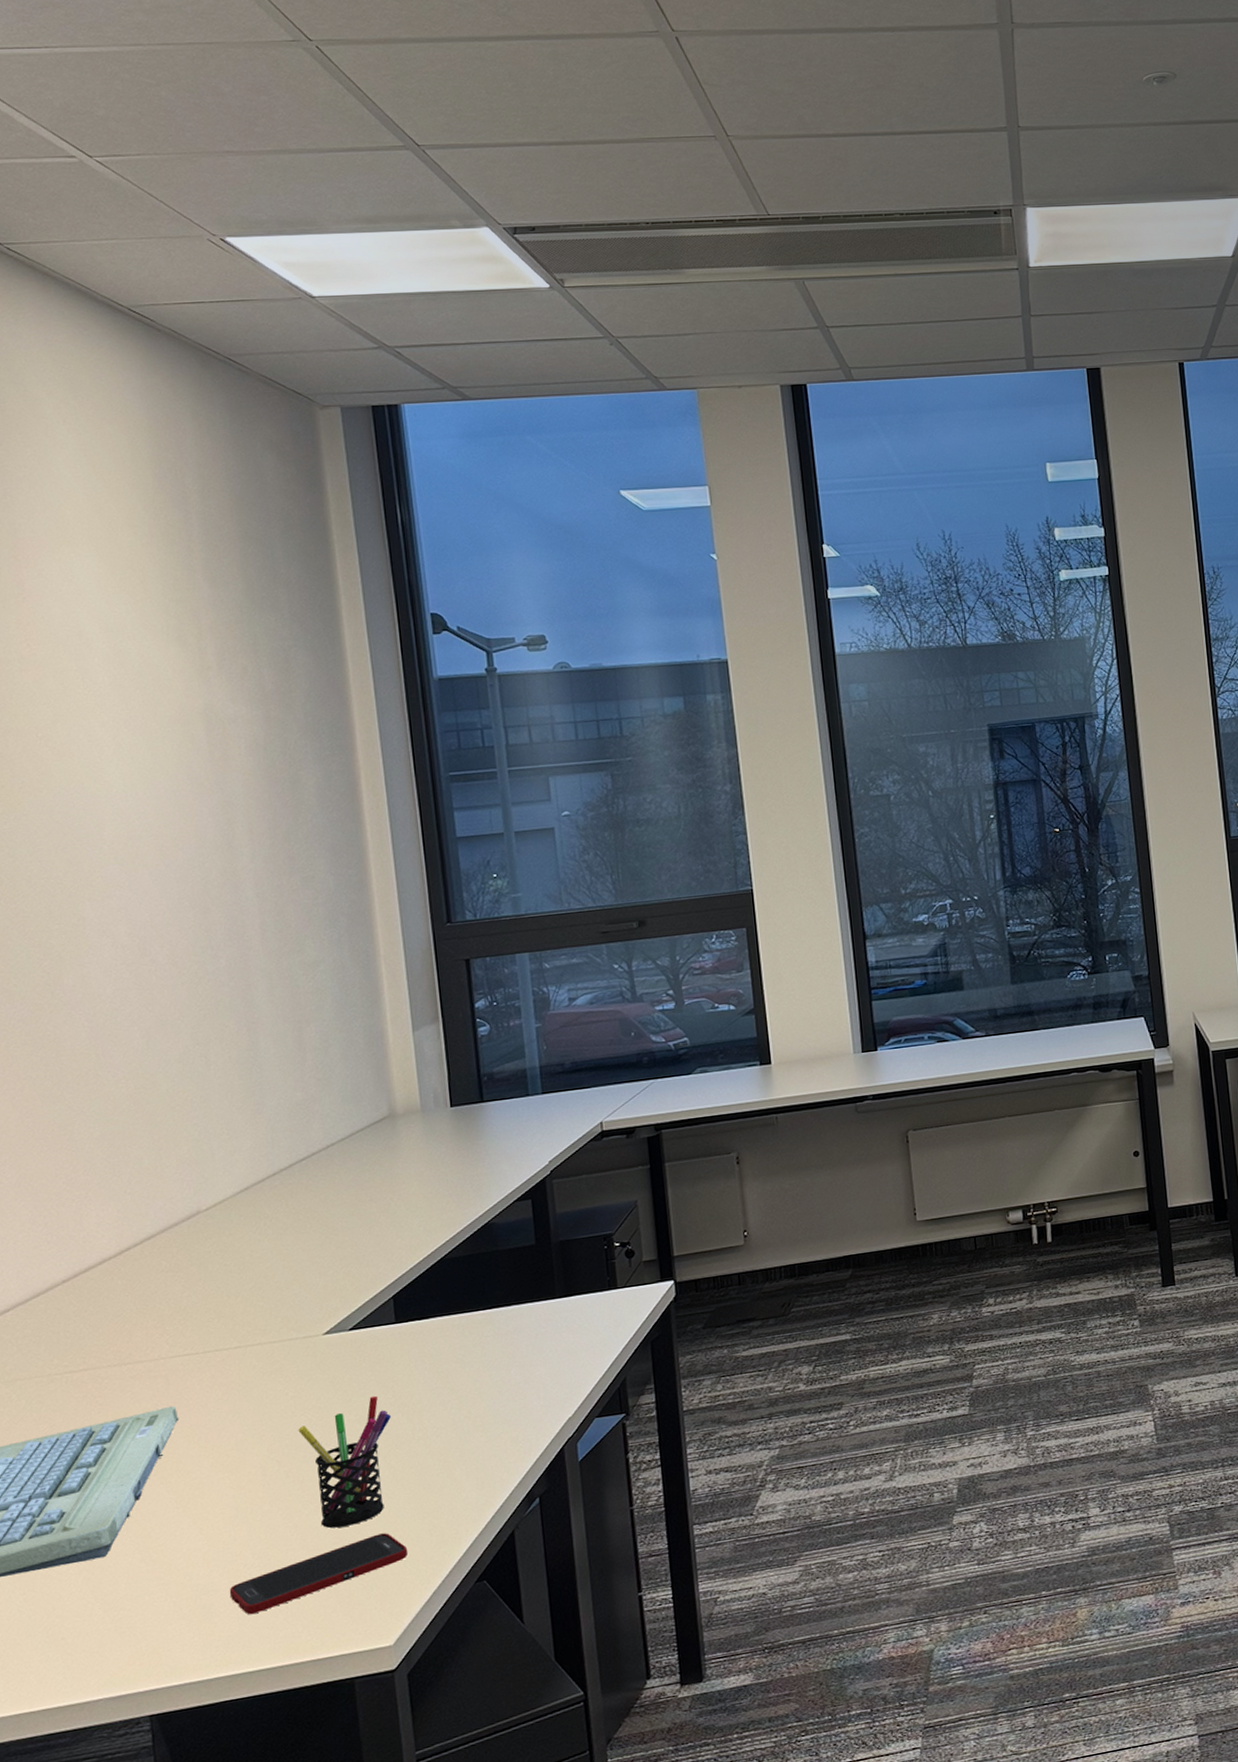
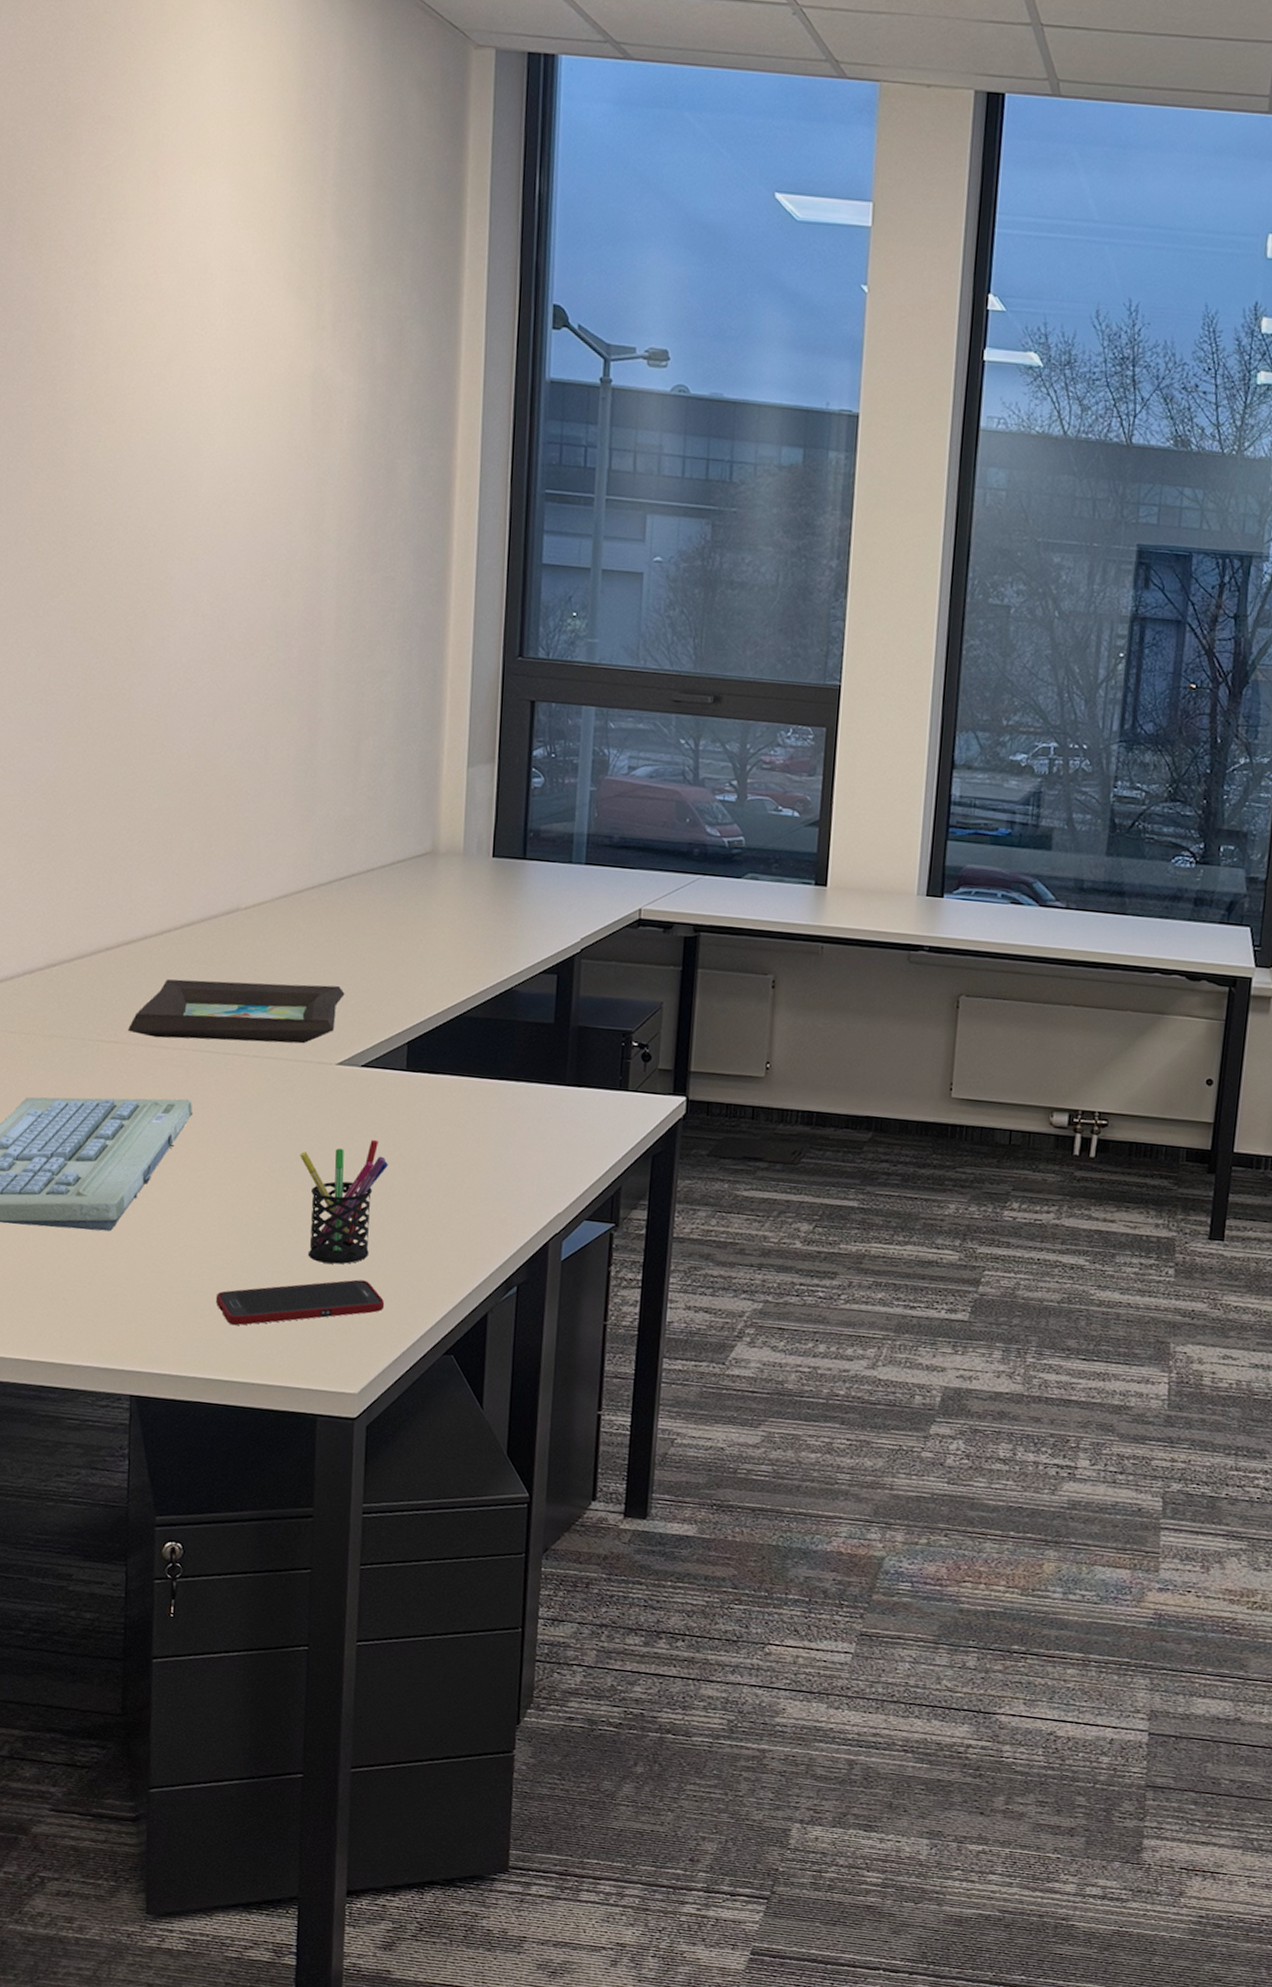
picture frame: none [97,1261,322,1356] -> present [128,979,345,1044]

